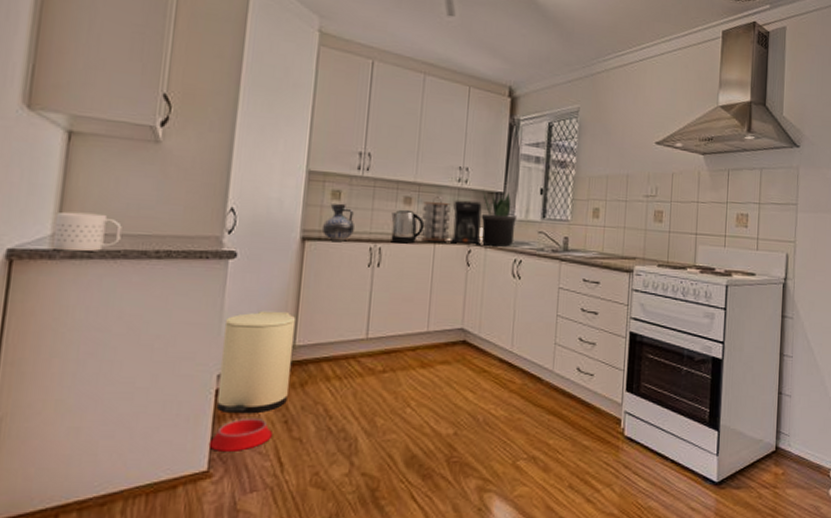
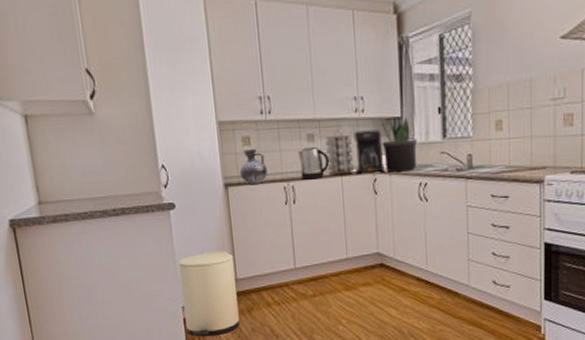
mug: present [52,212,122,252] -> none [34,183,85,218]

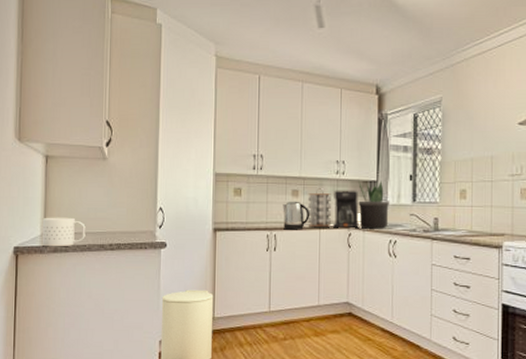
mug: none [34,183,85,218] -> present [42,217,86,247]
ceramic jug: present [239,148,269,184] -> none [228,199,255,231]

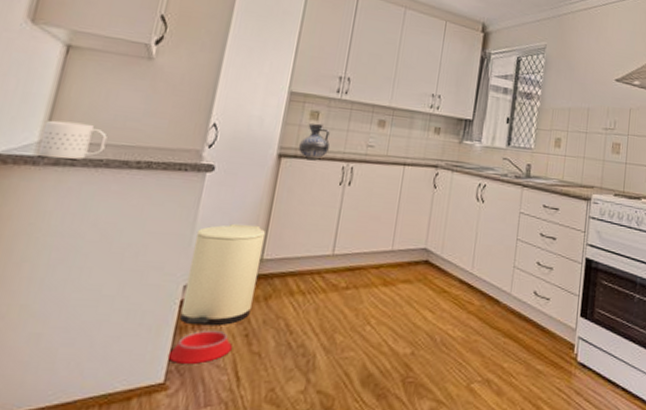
ceramic jug: none [228,199,255,231] -> present [298,123,331,160]
kettle: present [283,201,310,230] -> none [363,131,396,165]
spice rack: present [308,187,332,228] -> none [392,120,422,165]
coffee maker: present [333,190,359,229] -> none [420,125,452,168]
planter: present [358,180,390,229] -> none [449,117,484,171]

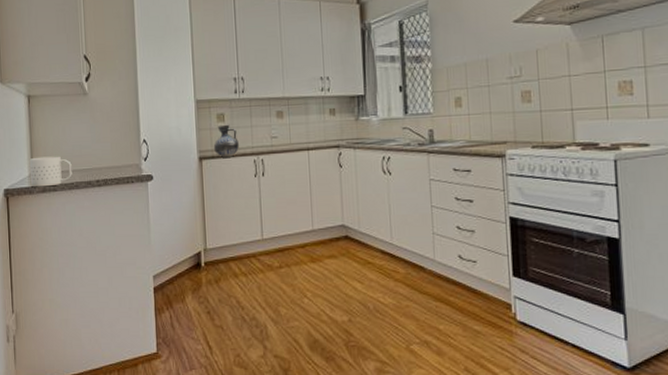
pet bowl: present [167,331,232,364] -> none [155,310,200,337]
pedal bin: present [180,223,266,326] -> none [152,221,207,307]

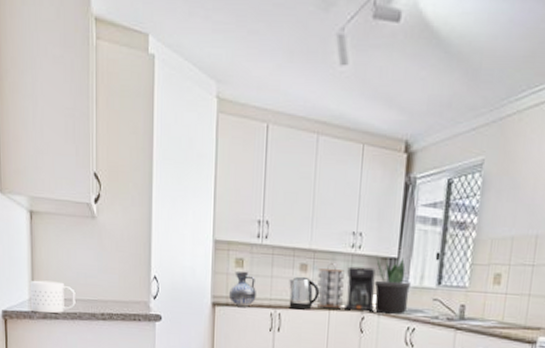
kettle: none [268,122,297,154] -> present [289,276,320,310]
spice rack: none [293,106,321,149] -> present [316,262,345,309]
coffee maker: none [320,106,349,148] -> present [345,266,376,312]
planter: none [345,94,381,147] -> present [374,256,412,314]

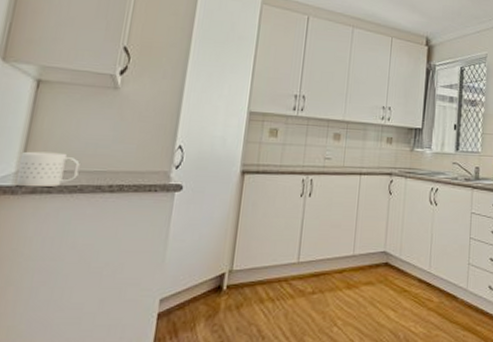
ceramic jug: present [228,270,257,307] -> none [259,140,290,174]
kettle: present [289,276,320,310] -> none [321,144,352,176]
spice rack: present [316,262,345,309] -> none [348,132,375,174]
coffee maker: present [345,266,376,312] -> none [375,135,403,175]
planter: present [374,256,412,314] -> none [402,127,434,177]

